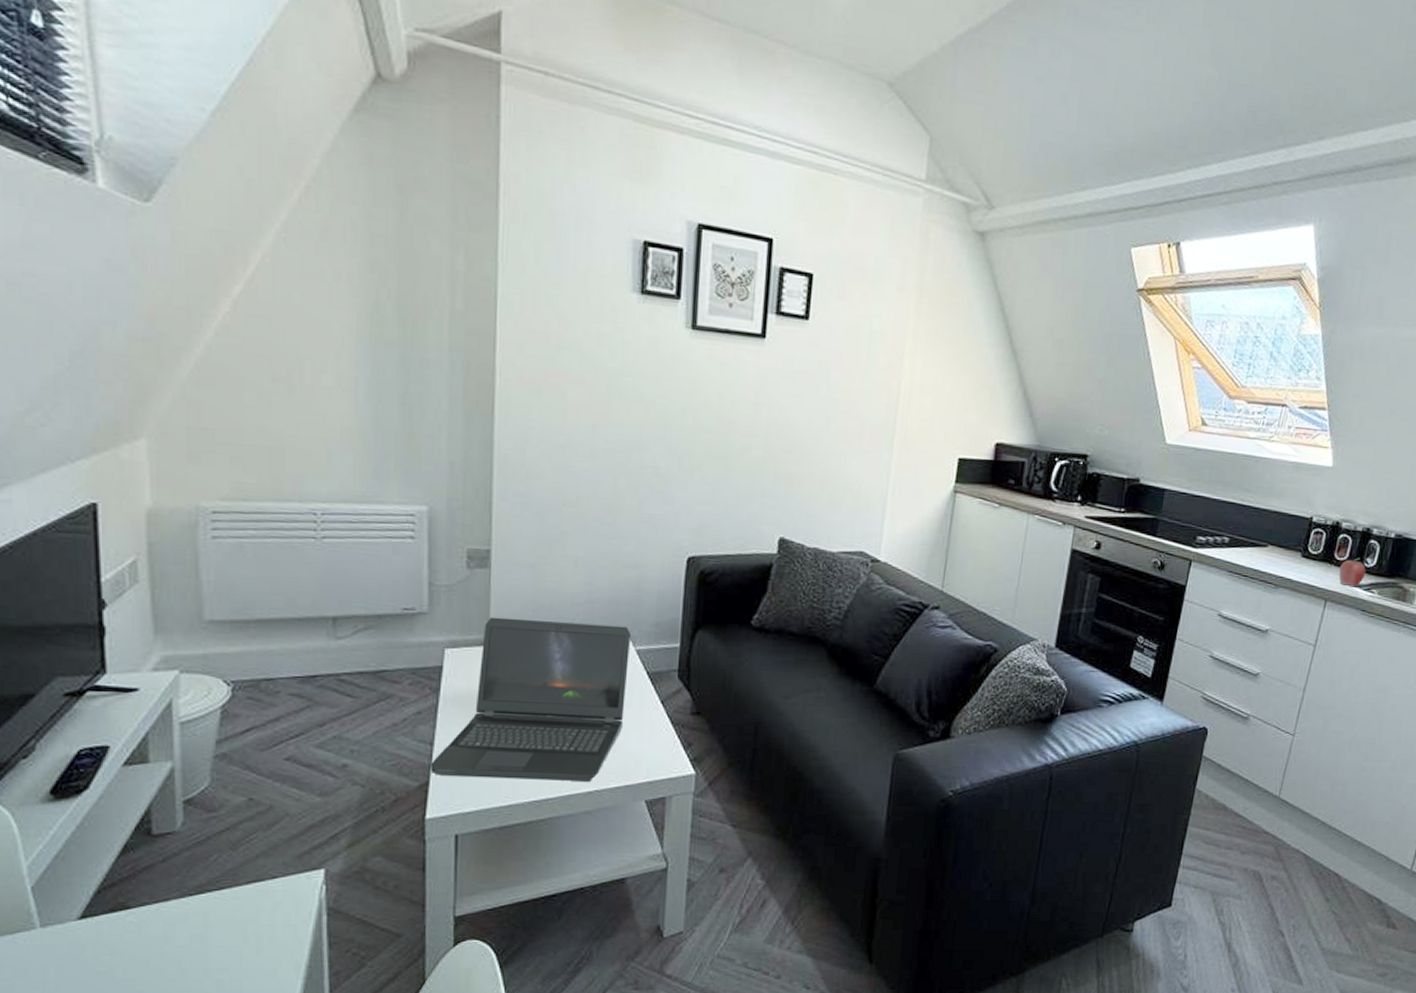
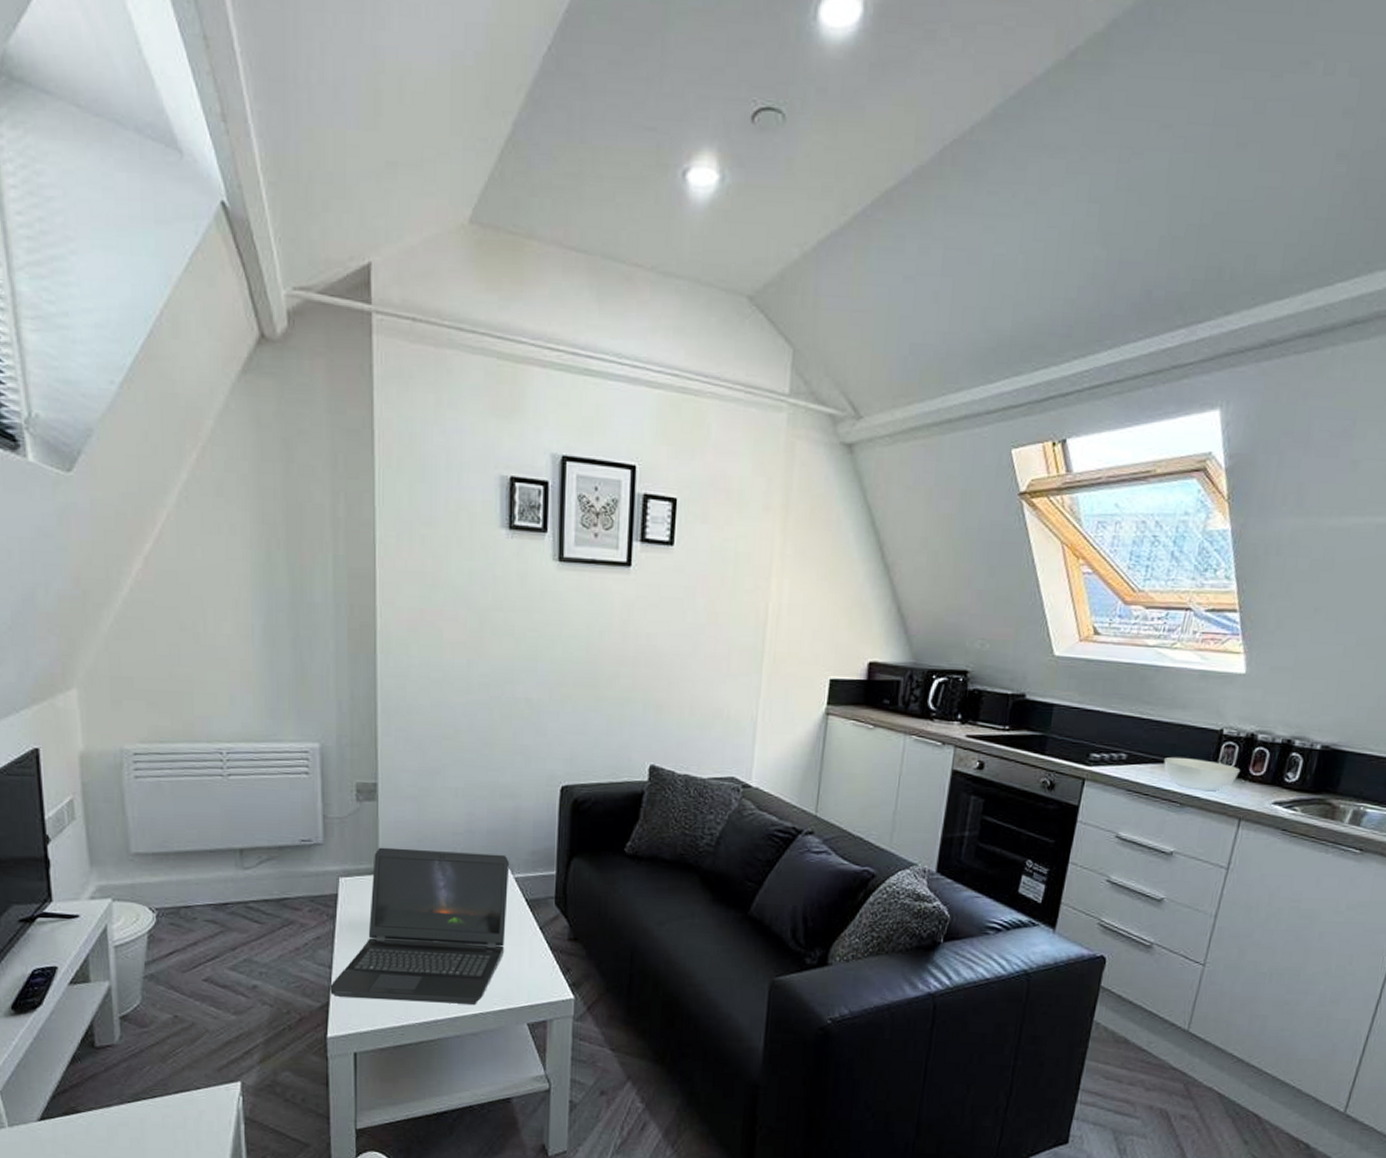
bowl: none [1260,541,1327,575] -> present [1163,756,1241,792]
fruit: present [1339,557,1367,588] -> none [1254,772,1288,805]

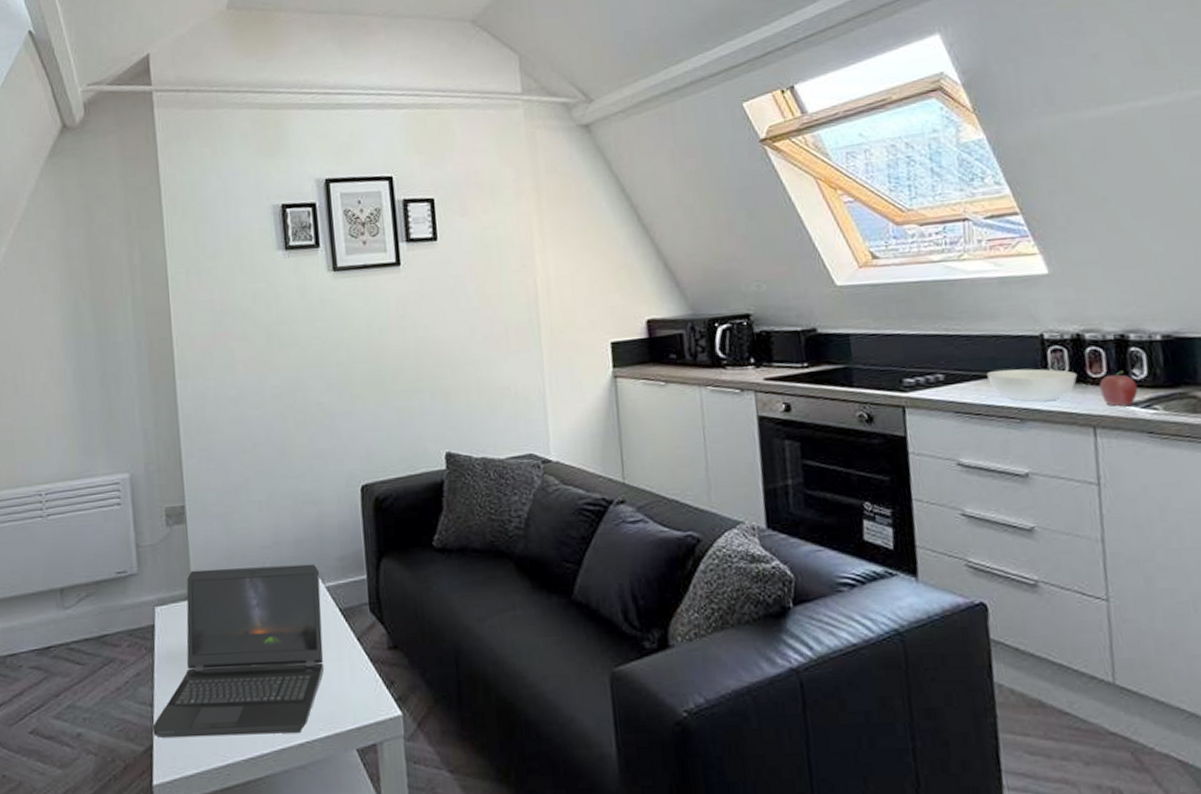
fruit: none [1254,772,1288,805] -> present [1098,370,1138,407]

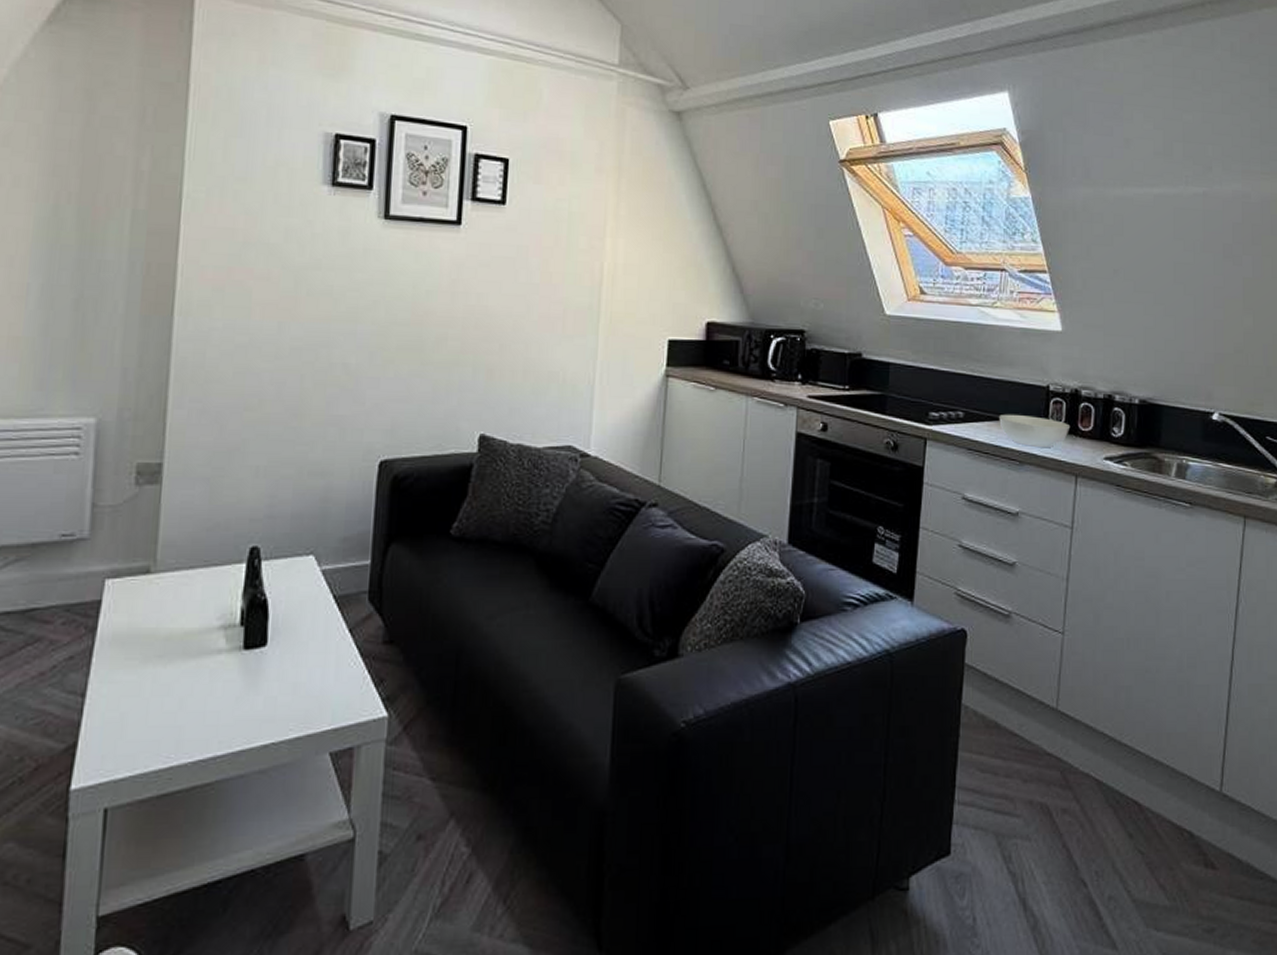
laptop computer: present [152,563,324,738] -> none [80,539,317,734]
fruit: present [1098,370,1138,407] -> none [1085,427,1115,460]

